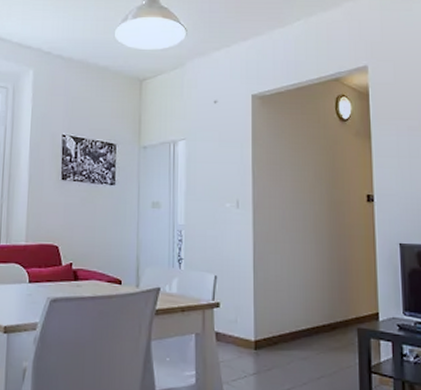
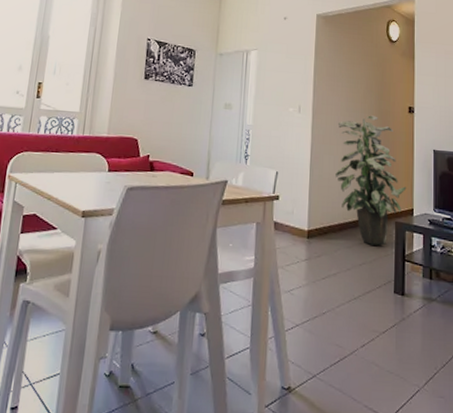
indoor plant: none [283,207,369,356] -> present [335,115,407,246]

